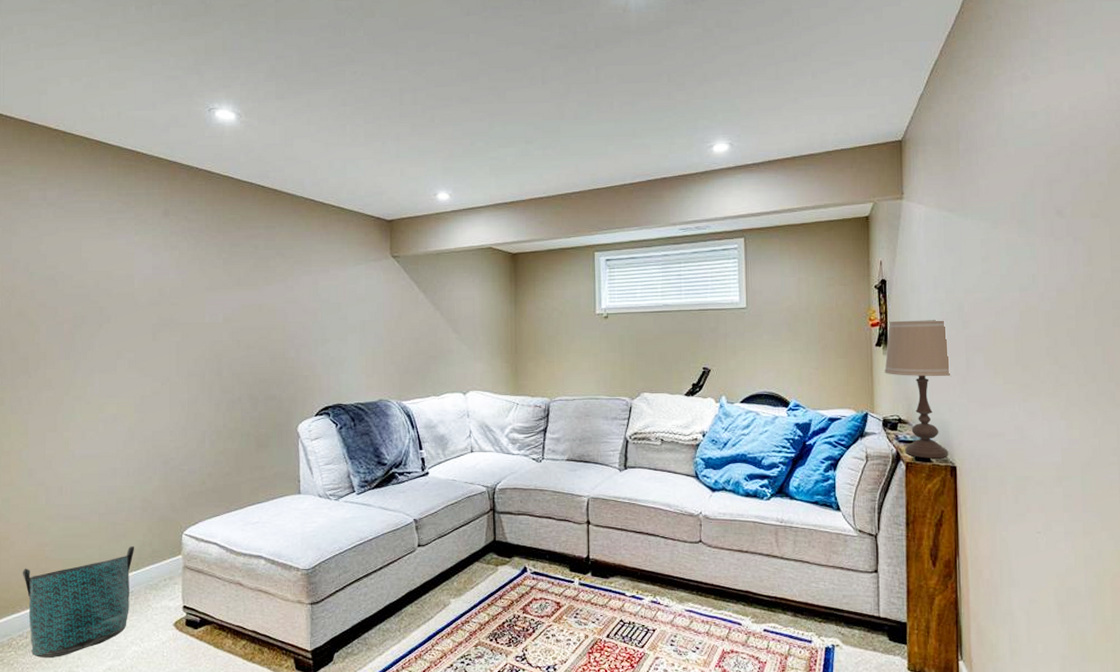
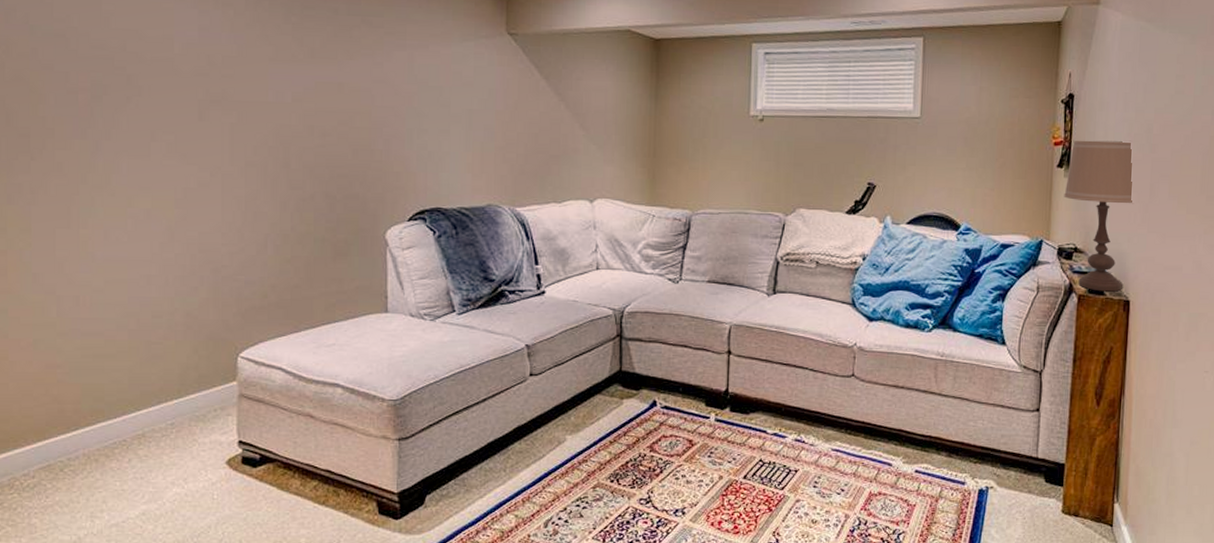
storage basket: present [22,545,134,659] -> none [26,369,175,502]

